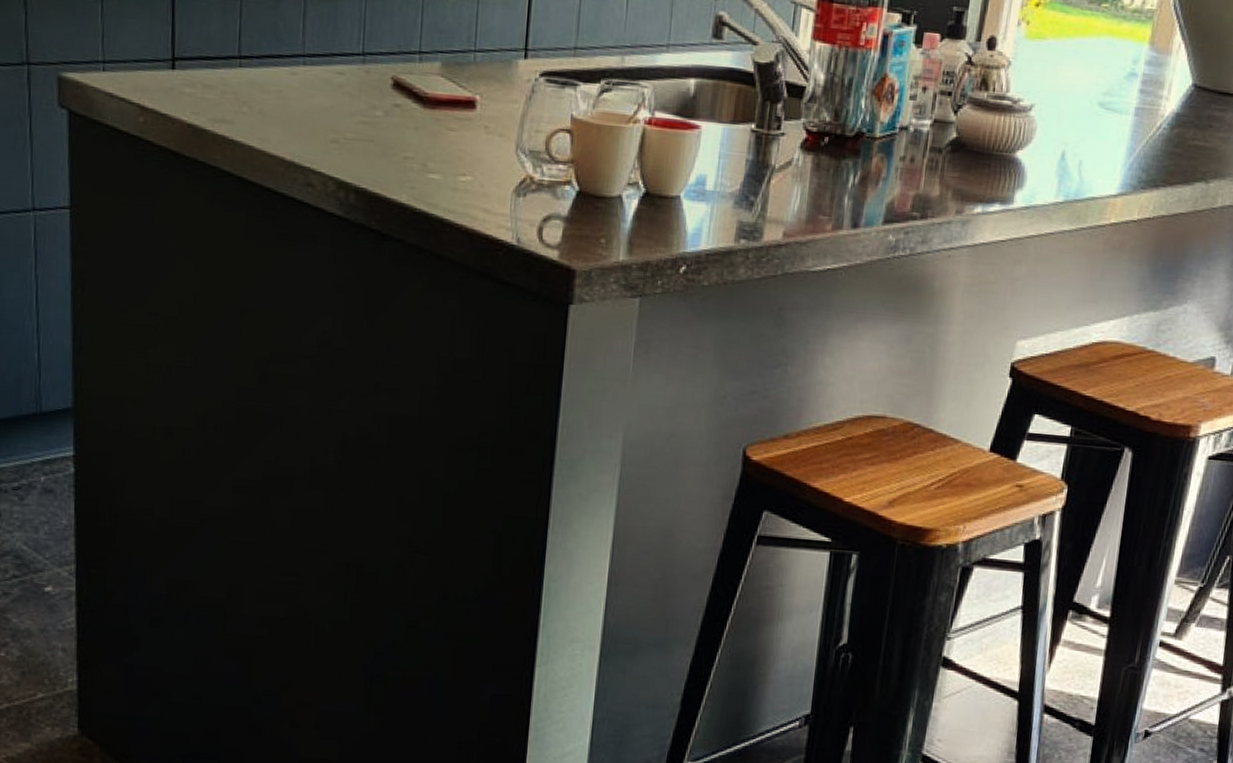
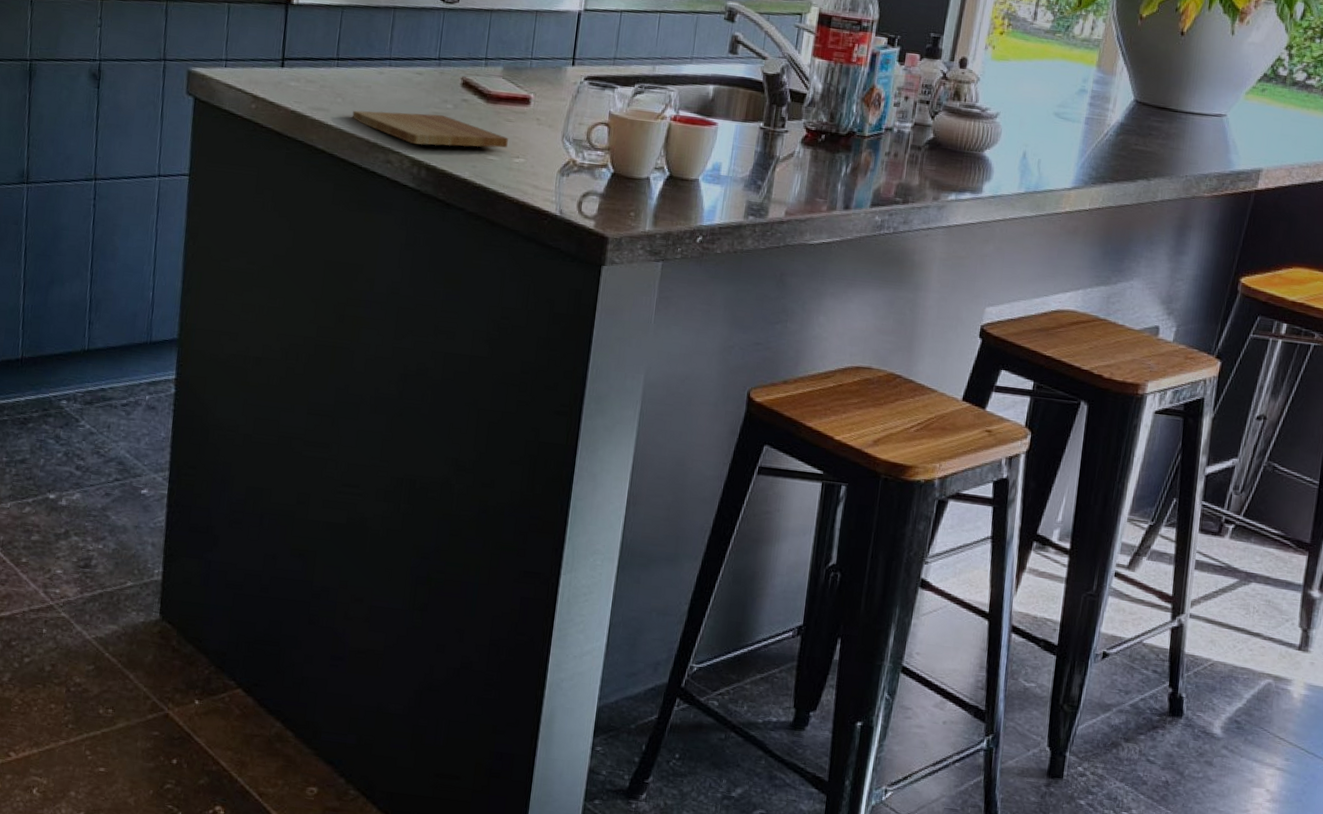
cutting board: none [262,121,452,164] -> present [352,110,508,148]

